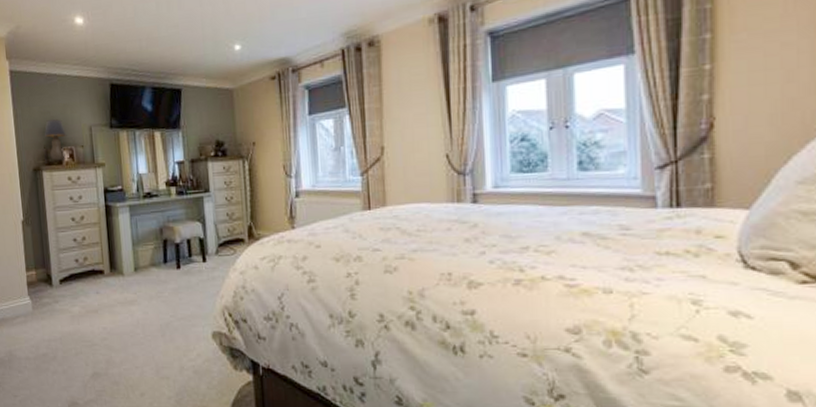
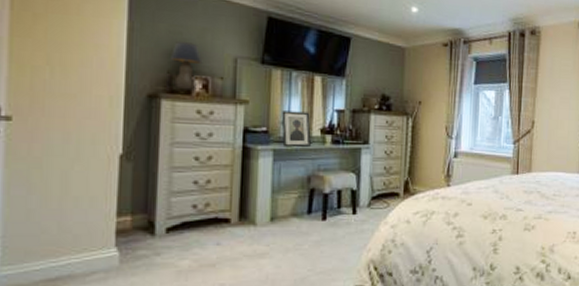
picture frame: none [131,167,159,203] -> present [281,111,311,147]

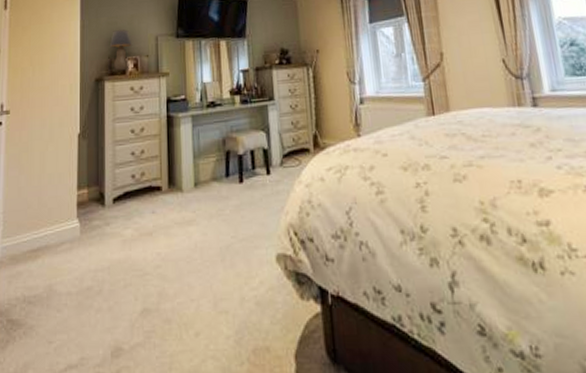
picture frame: present [281,111,311,147] -> none [196,76,223,112]

